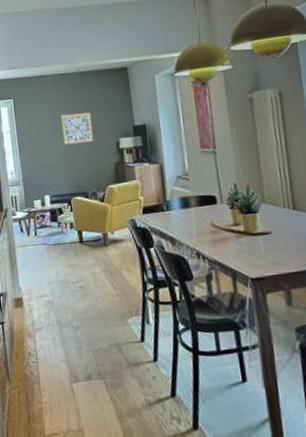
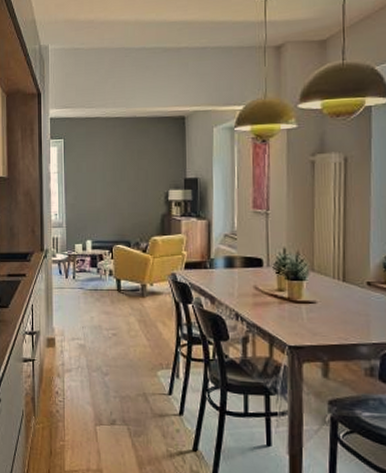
wall art: present [61,112,94,145] -> none [110,159,143,192]

